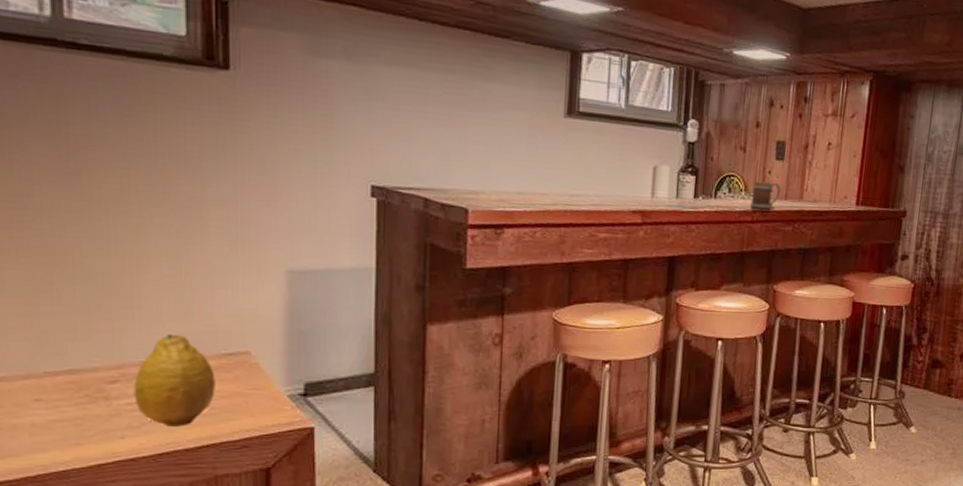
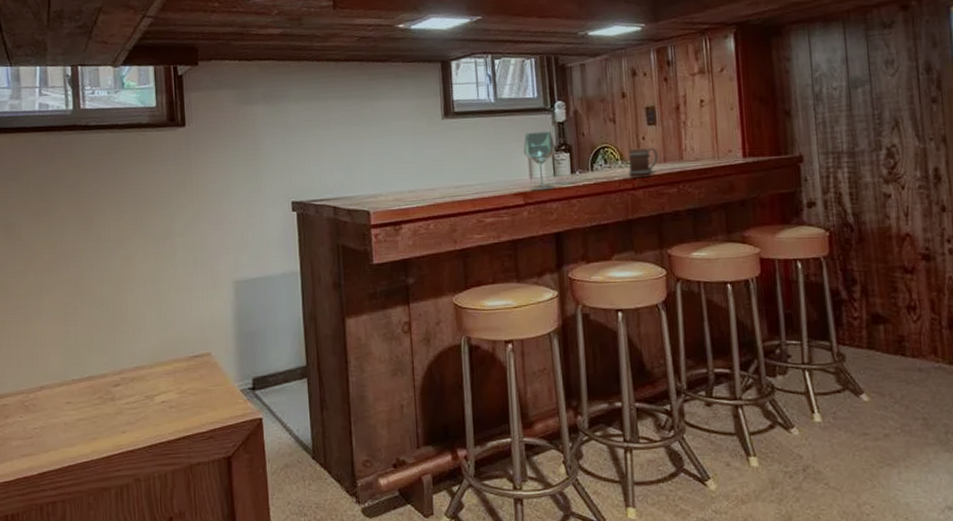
lemon: present [133,333,215,427] -> none [130,342,187,422]
wine glass: none [648,147,683,212] -> present [523,131,556,191]

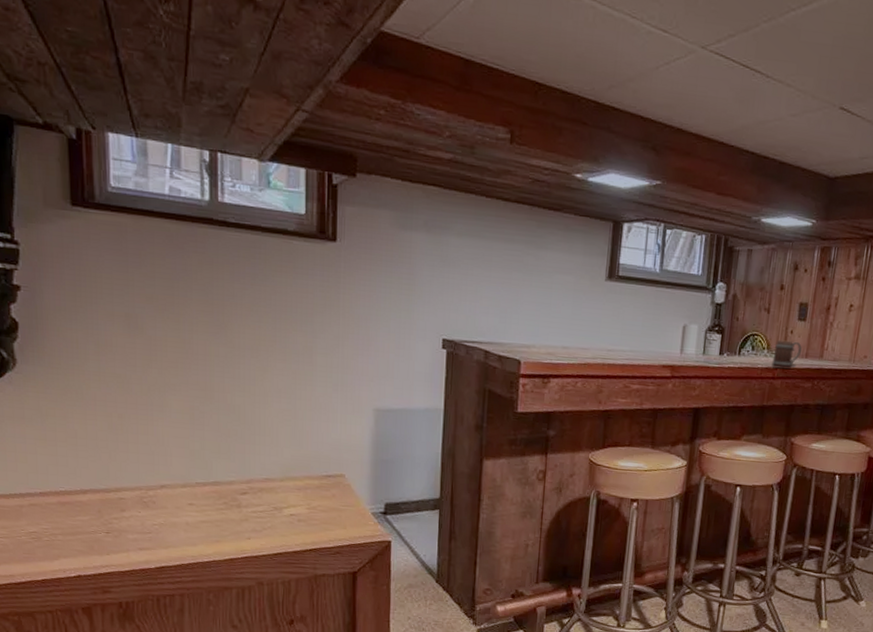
wine glass: present [523,131,556,191] -> none [678,308,710,367]

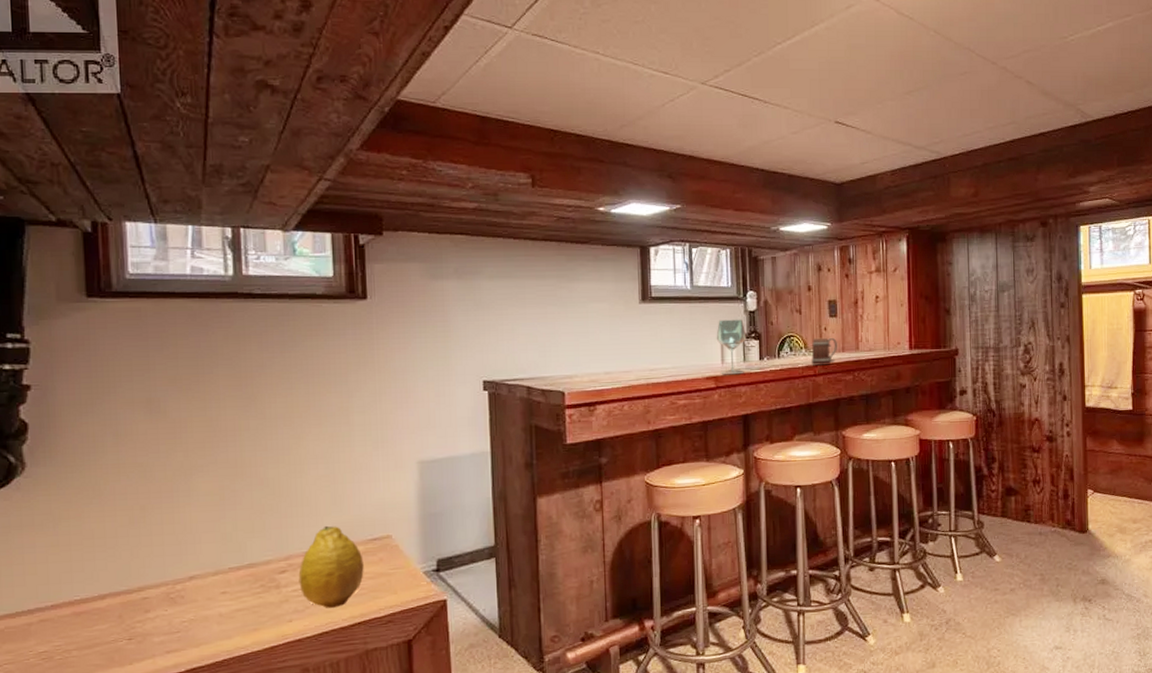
lemon: none [258,456,318,533] -> present [298,525,364,608]
wine glass: none [678,308,710,367] -> present [716,319,747,375]

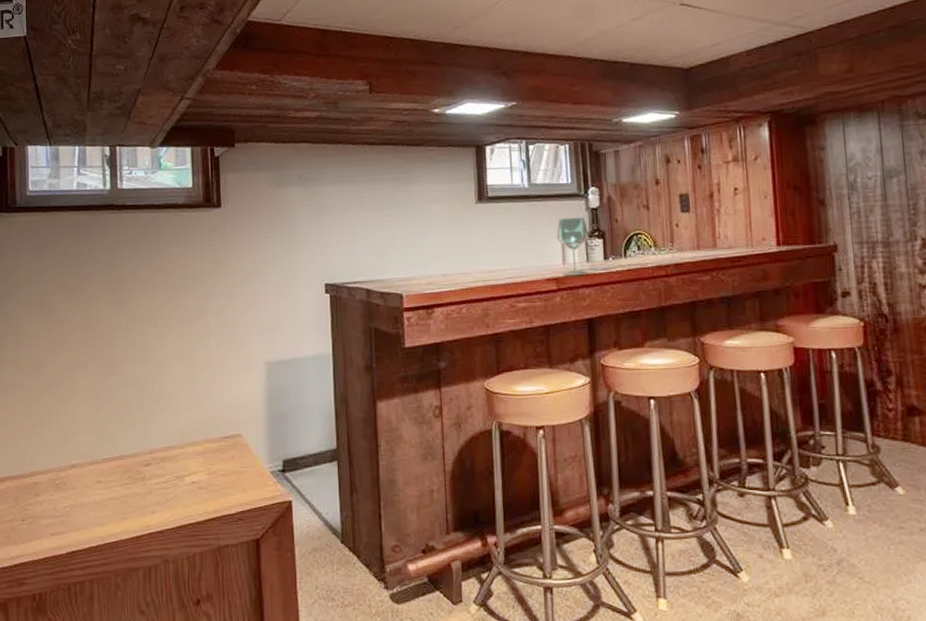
lemon: present [298,525,364,608] -> none [160,422,217,502]
beer mug: present [811,337,837,366] -> none [662,234,692,265]

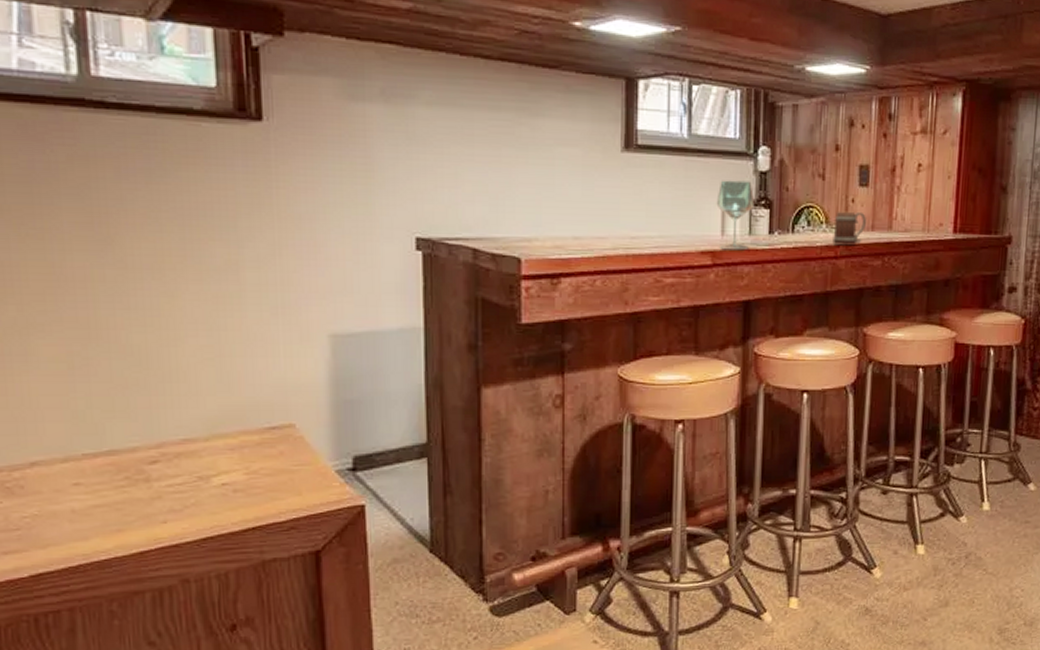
beer mug: none [662,234,692,265] -> present [833,211,866,246]

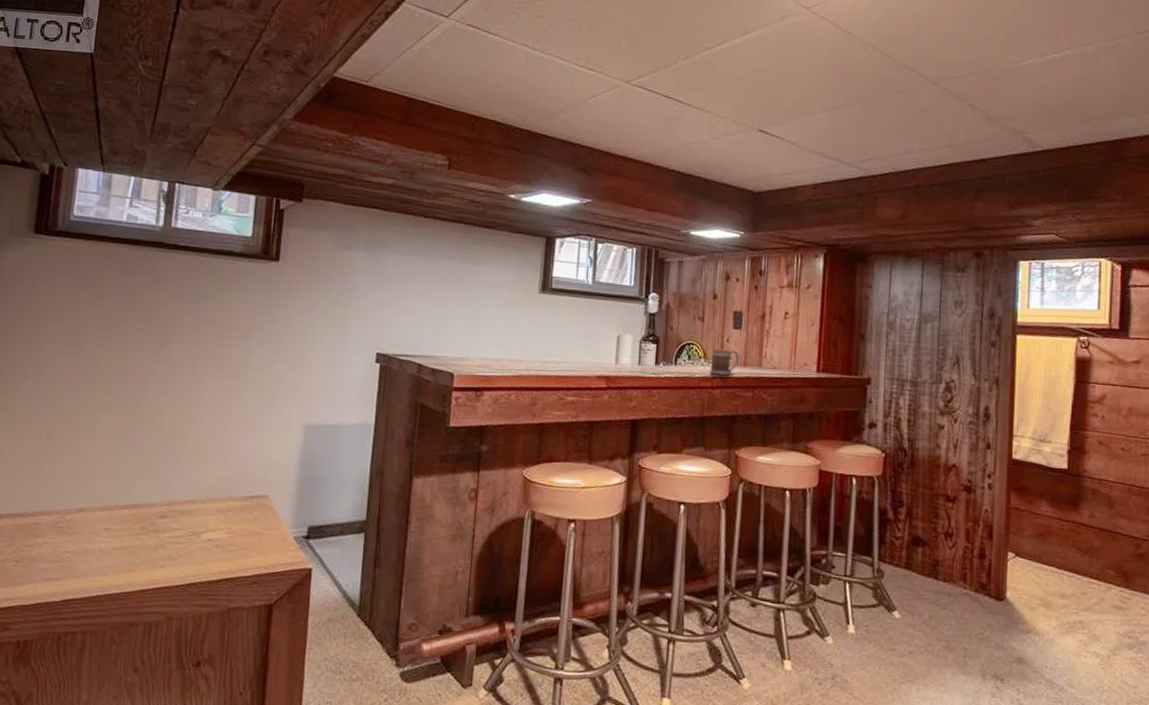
wine glass: present [716,180,755,251] -> none [612,319,644,377]

